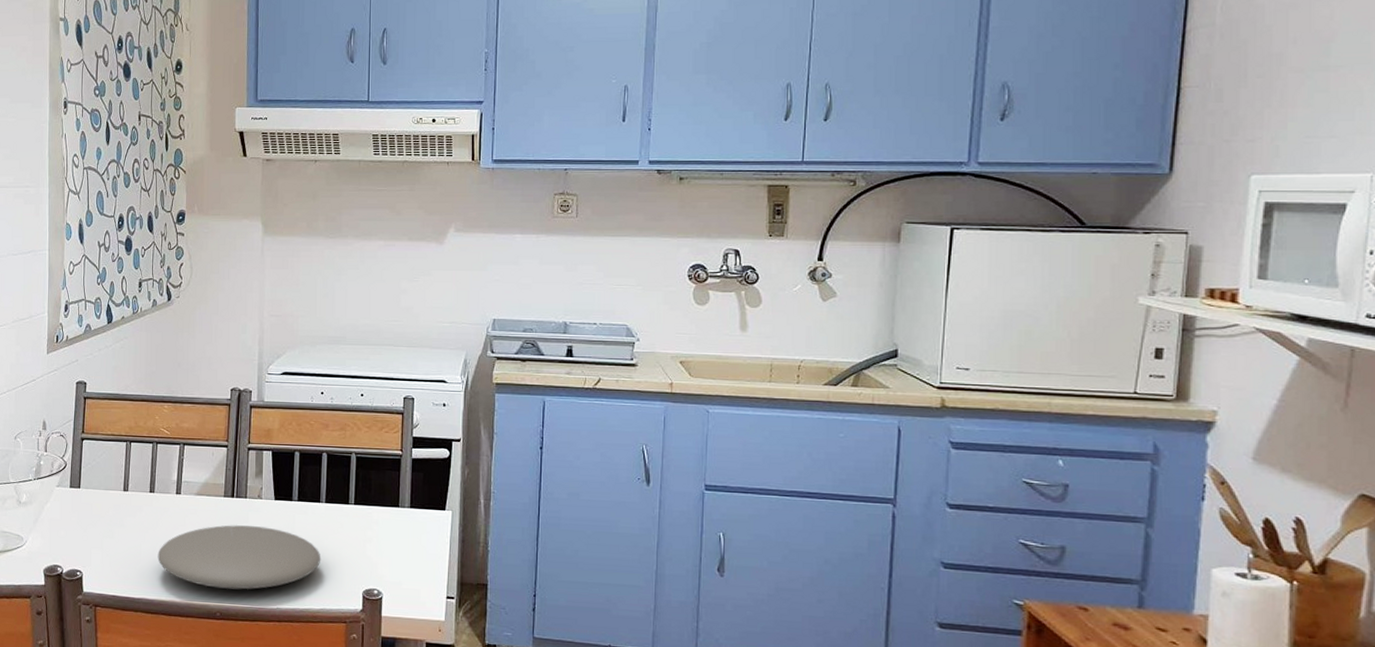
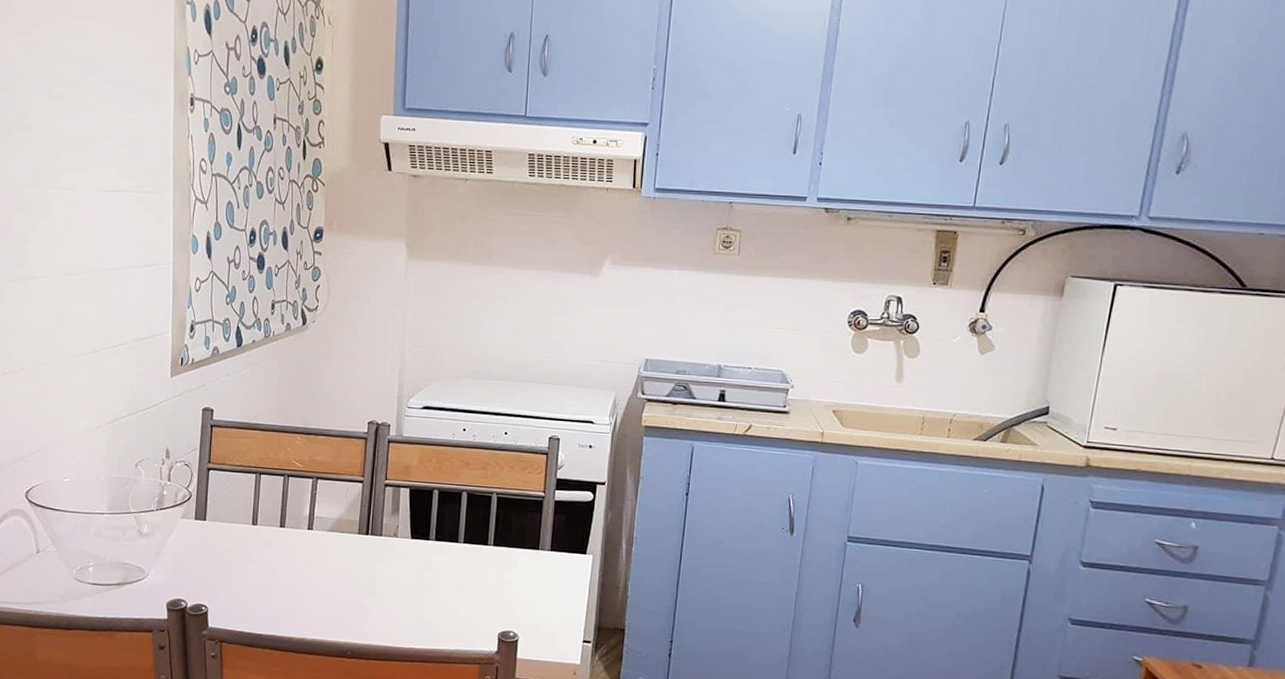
plate: present [157,525,321,590] -> none [287,563,458,629]

